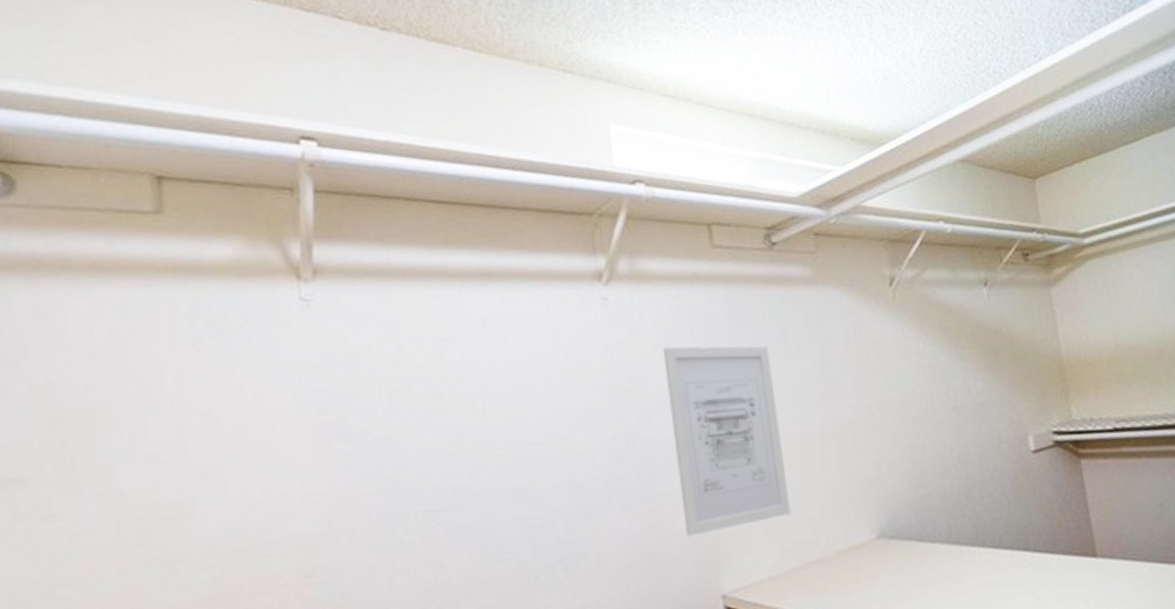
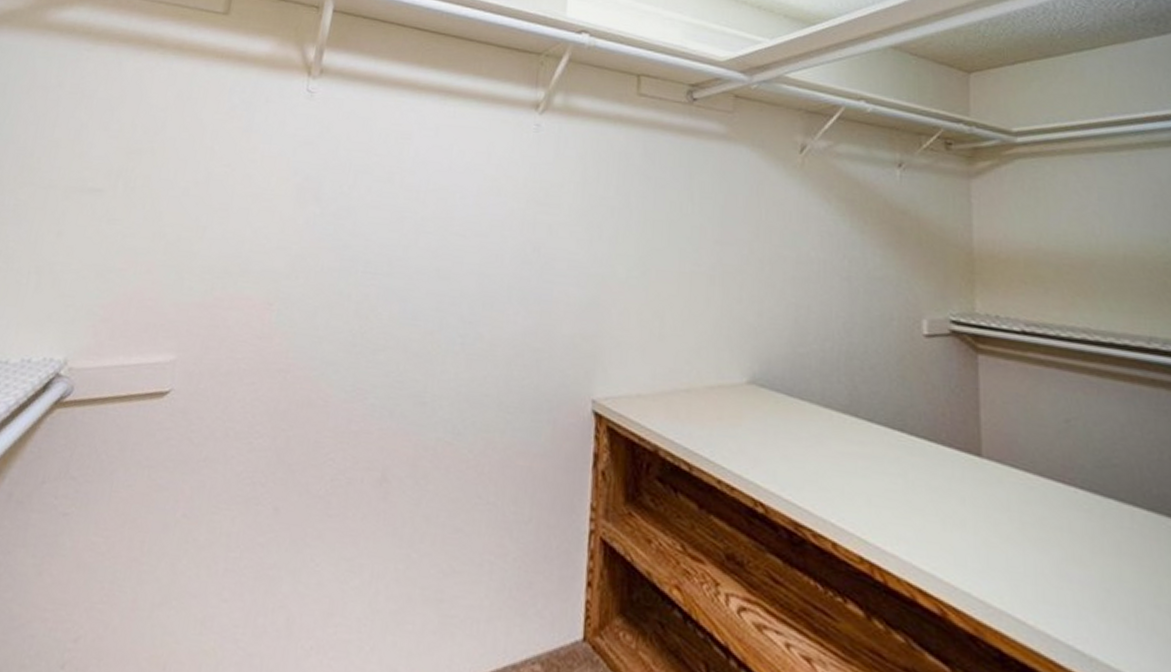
wall art: present [662,346,791,537] -> none [570,173,673,343]

